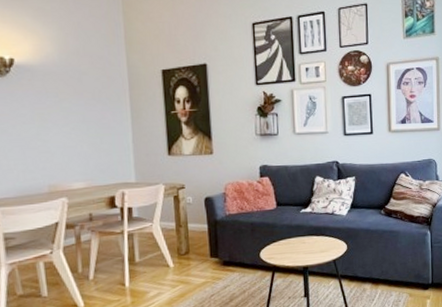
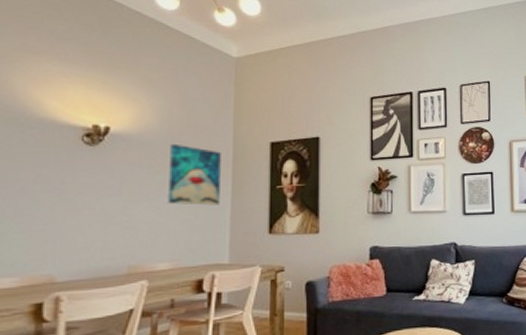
wall art: none [71,73,122,131] -> present [168,143,223,206]

